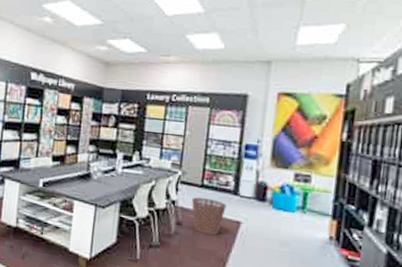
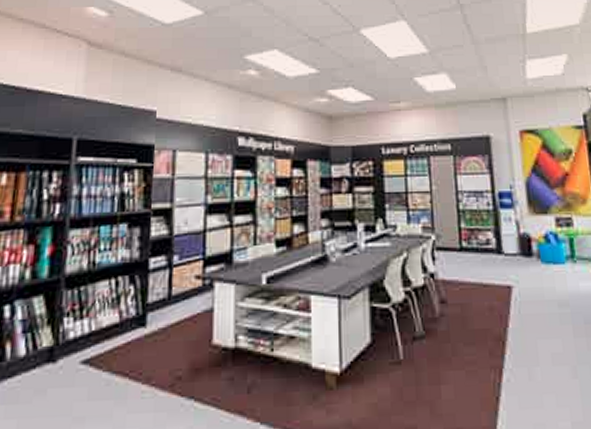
basket: present [192,197,227,236] -> none [453,264,493,309]

